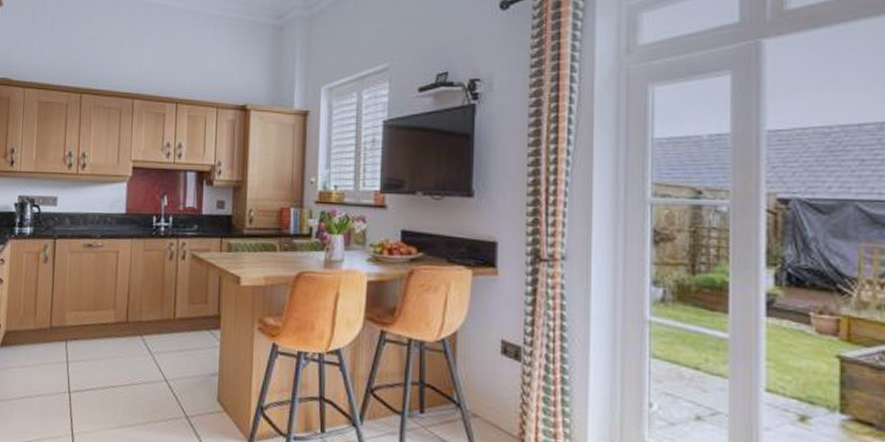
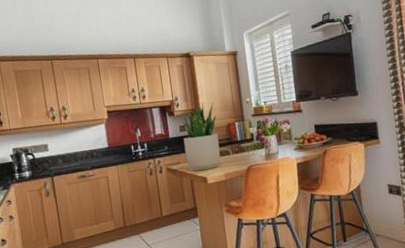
planter: none [218,174,267,267] -> present [182,103,221,172]

